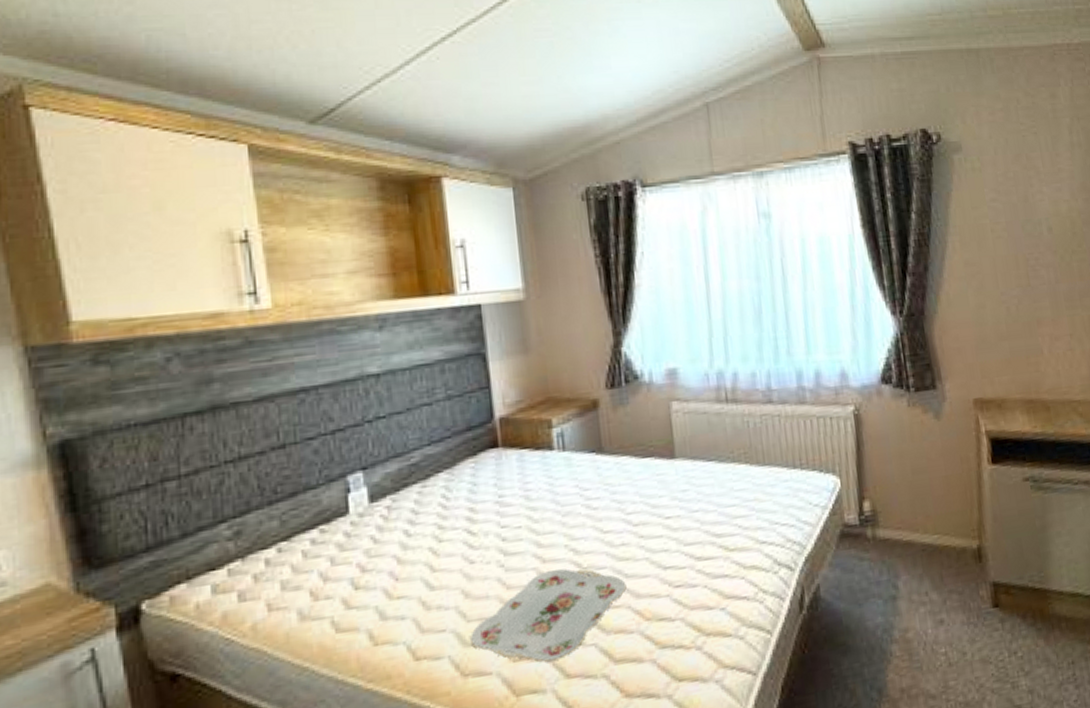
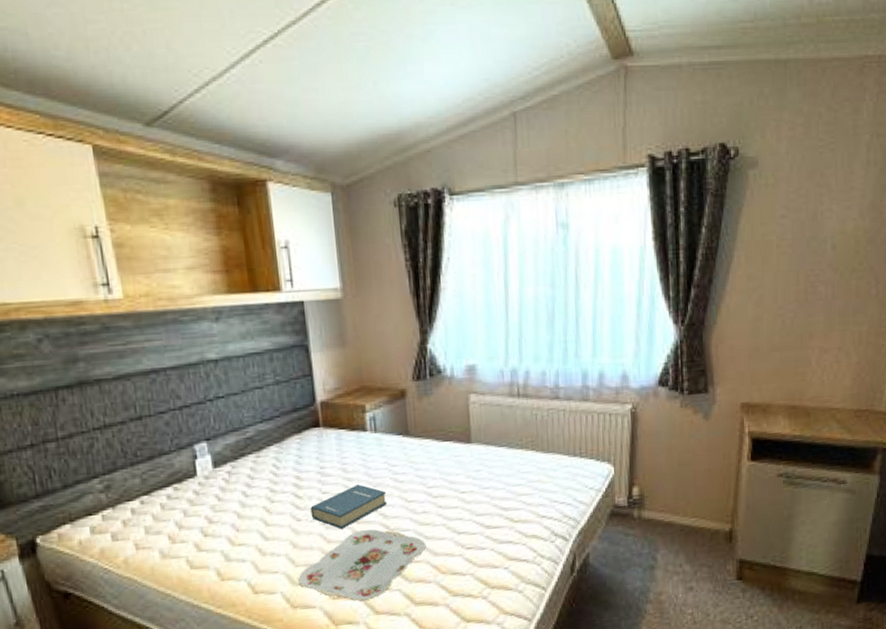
hardback book: none [486,514,579,571] -> present [310,484,387,529]

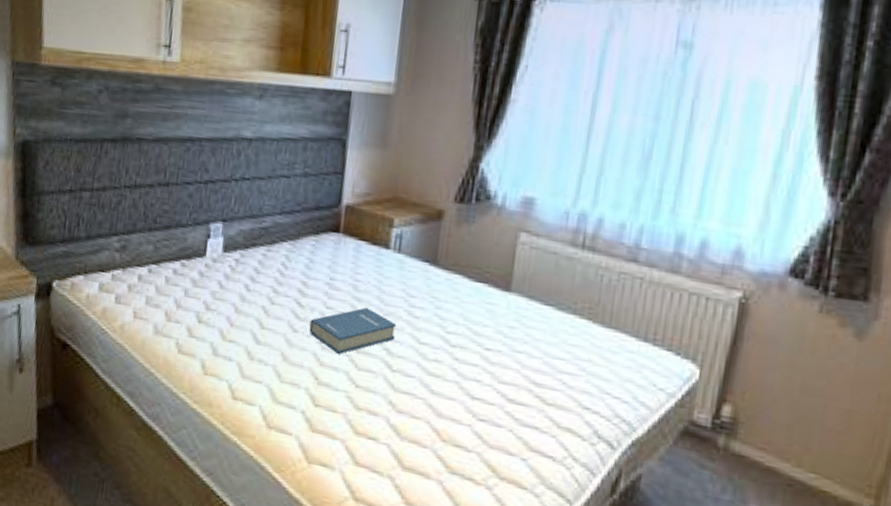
serving tray: present [298,529,426,601] -> none [280,361,431,446]

